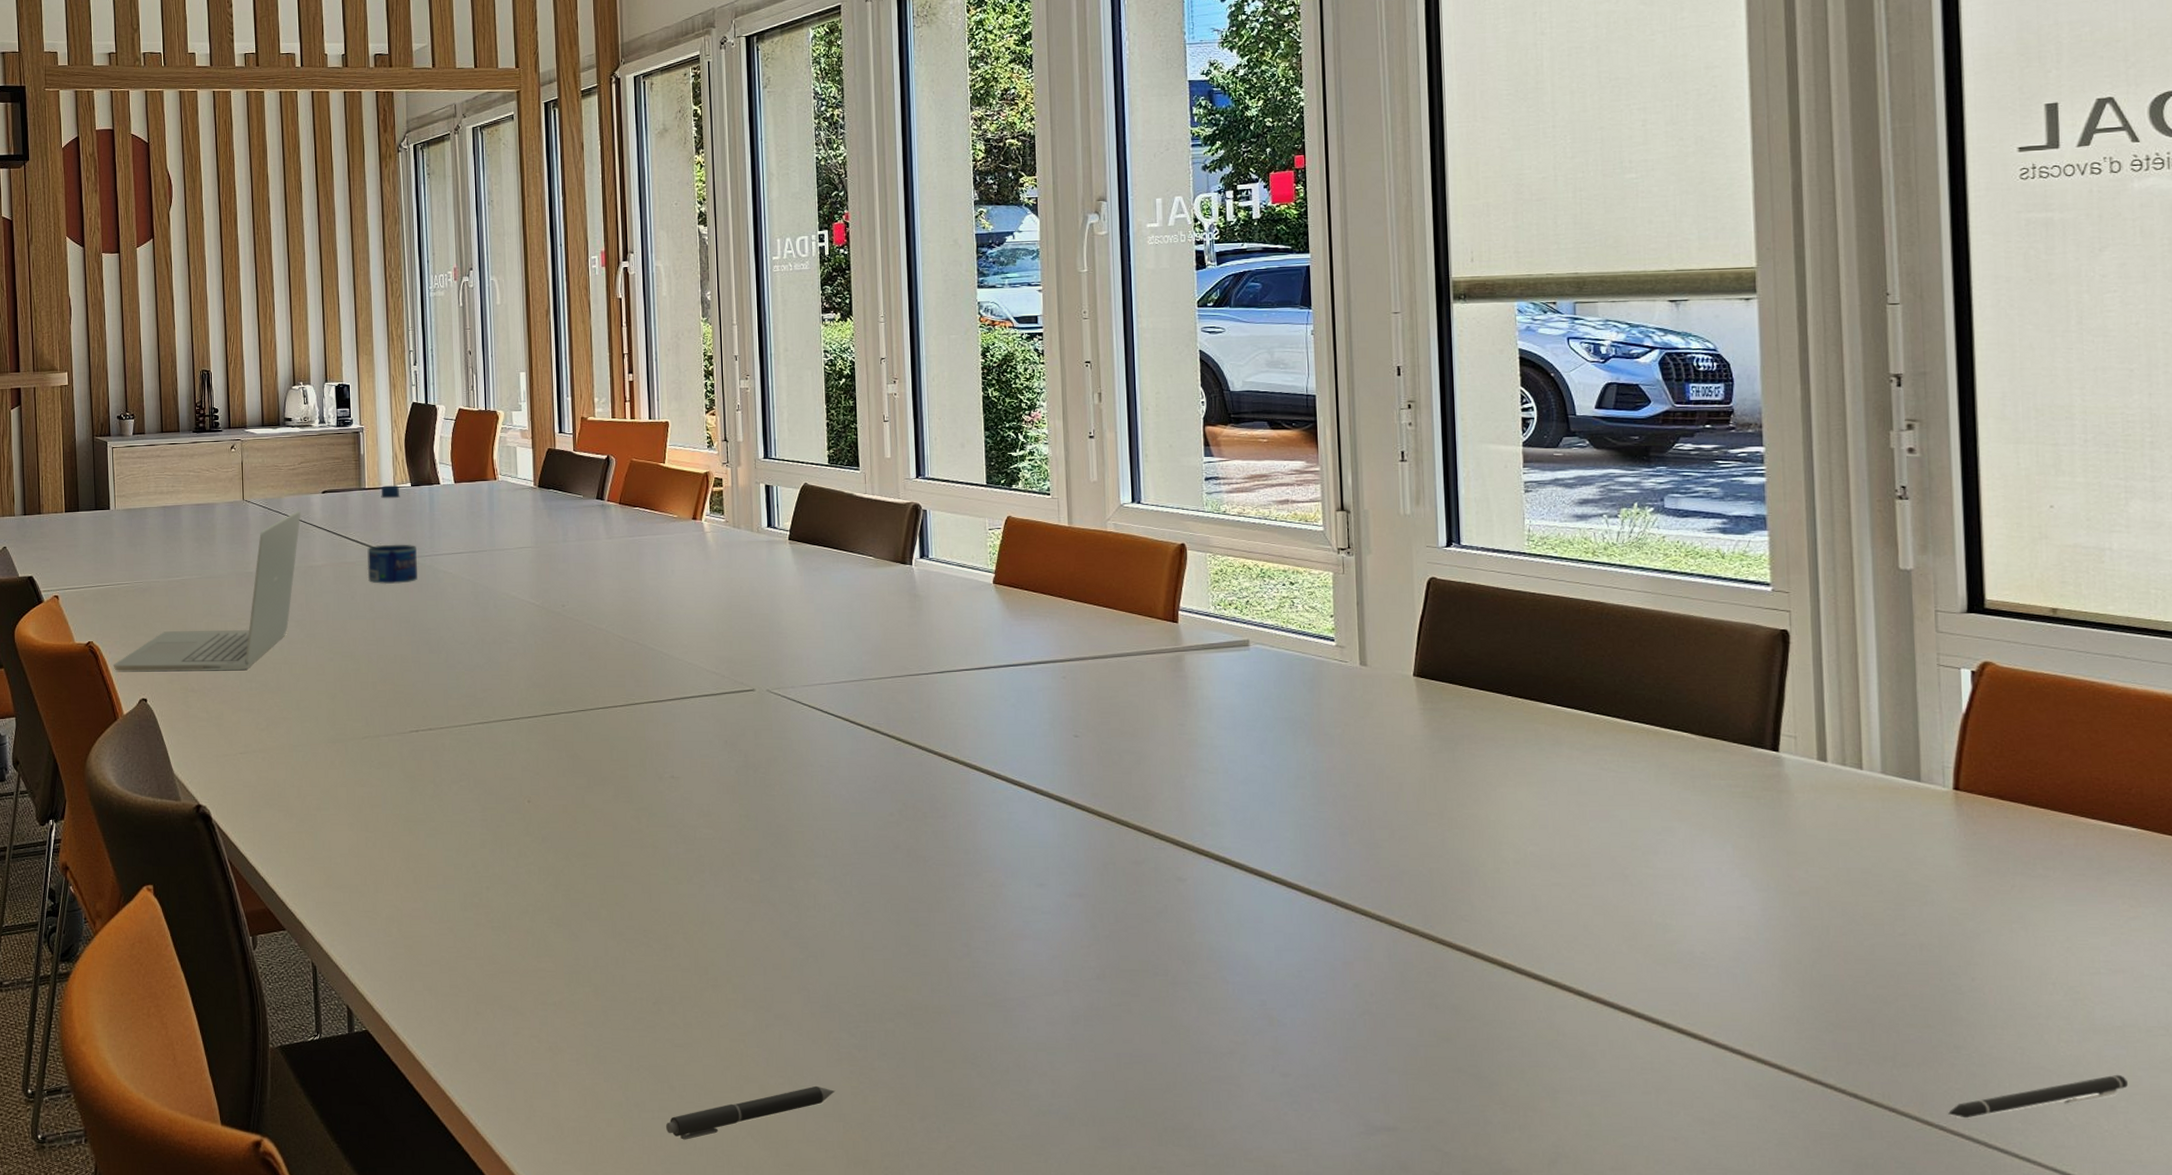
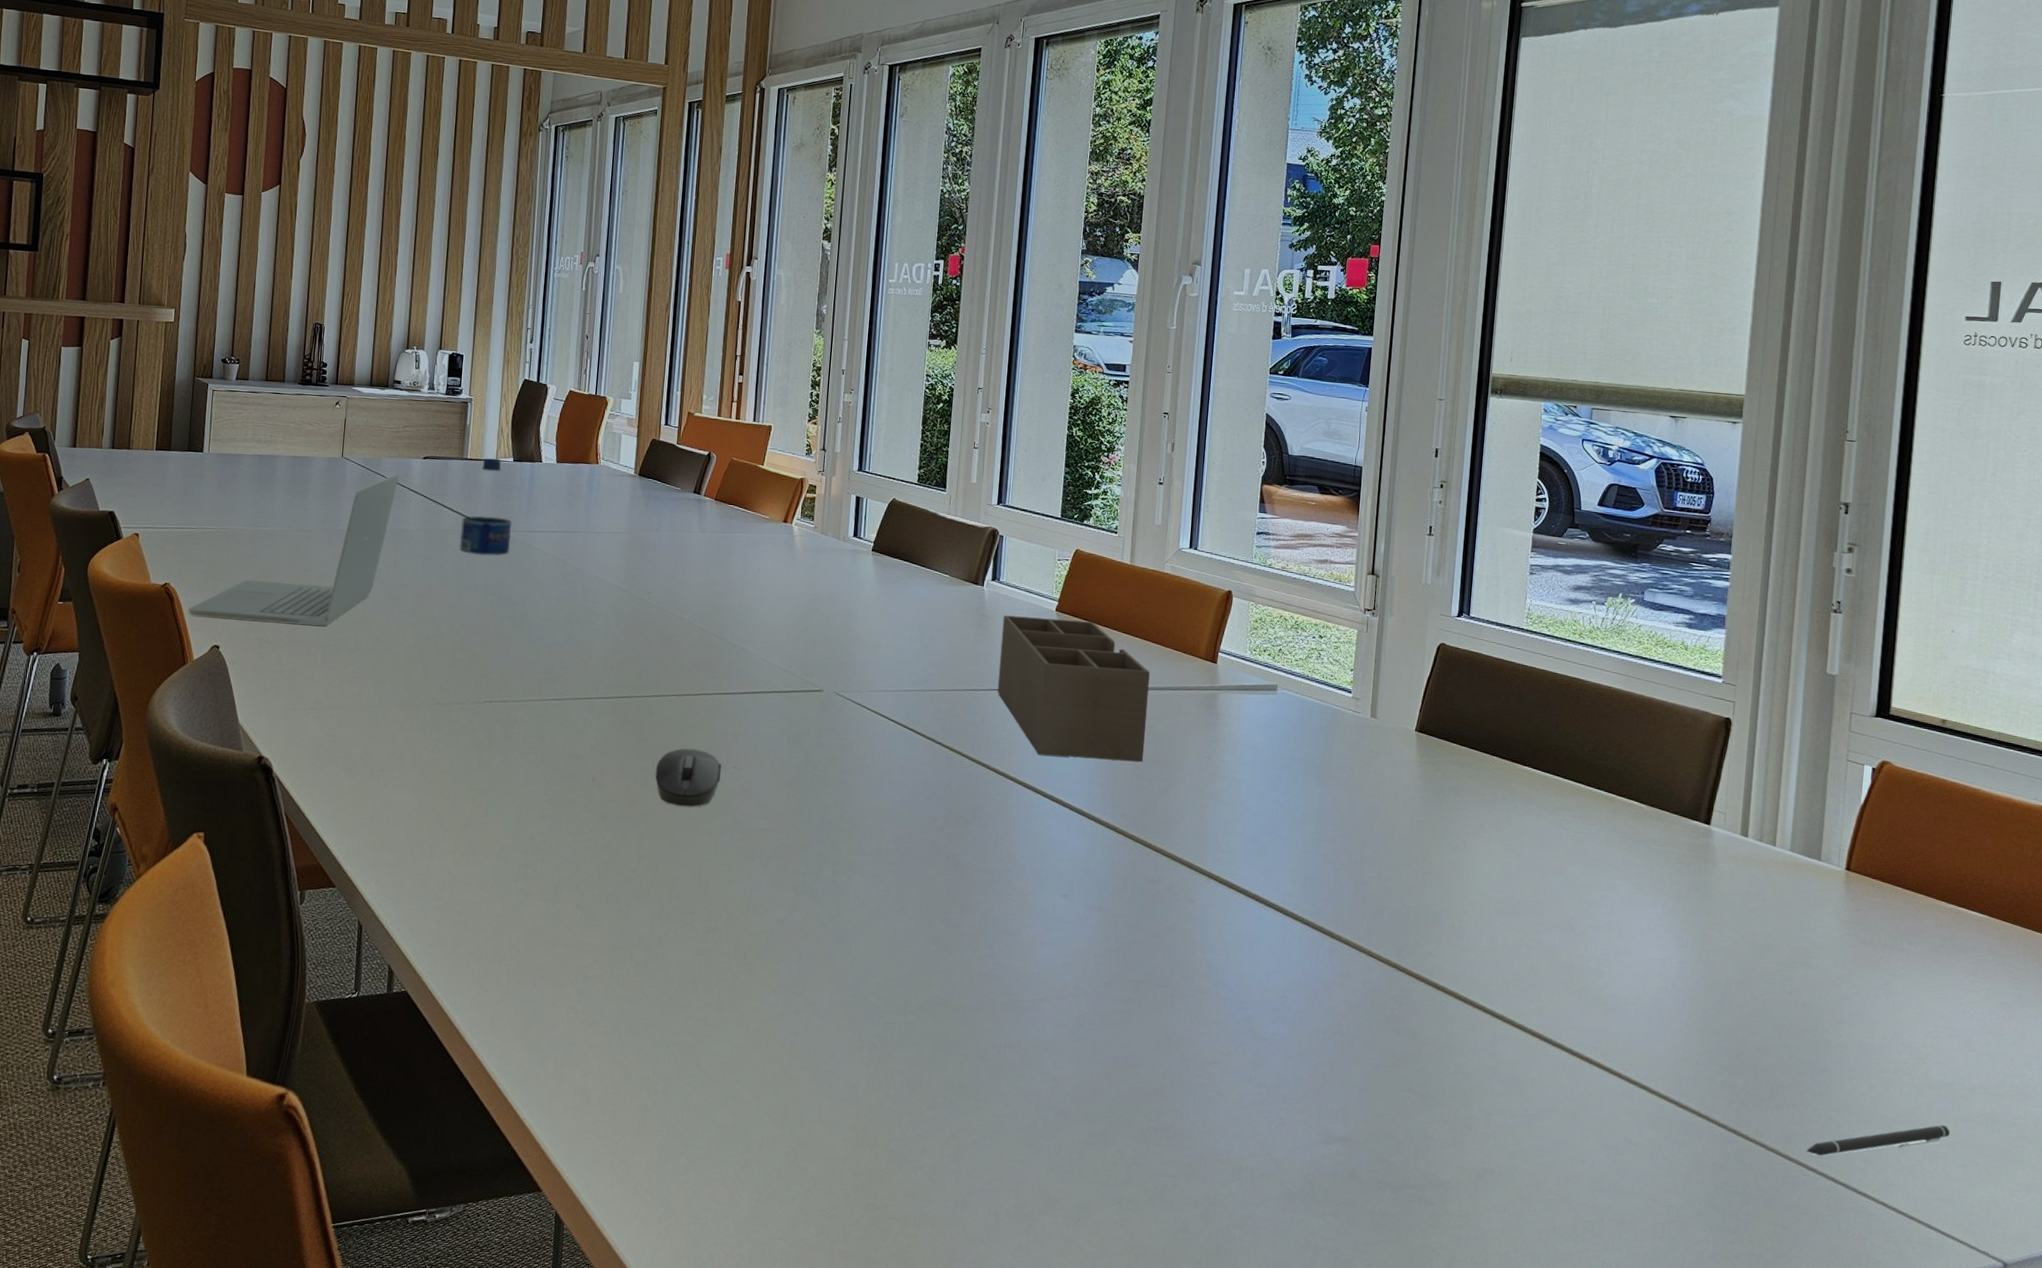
computer mouse: none [591,761,659,822] -> present [655,748,722,807]
pen: present [665,1085,836,1140] -> none [688,1070,853,1116]
desk organizer: none [937,591,1110,737] -> present [997,615,1150,763]

